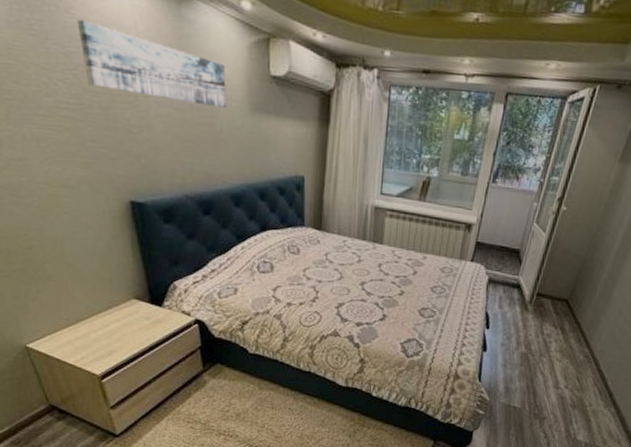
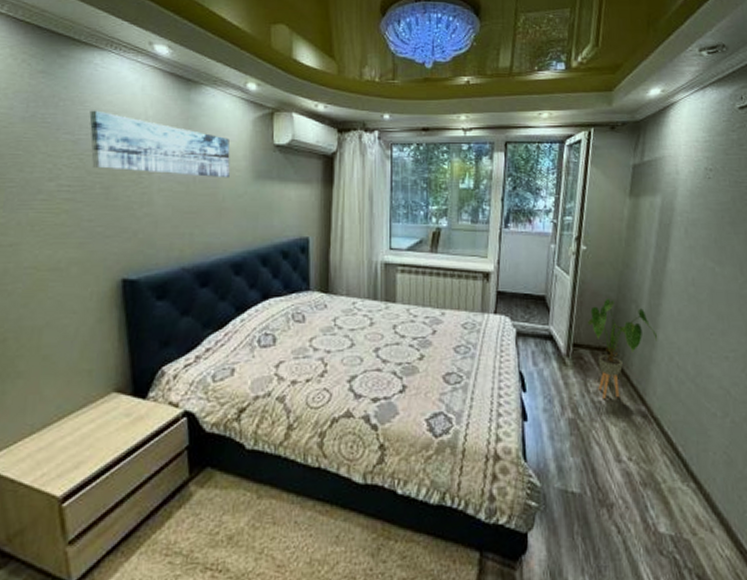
house plant: none [551,257,614,341] -> present [588,298,658,399]

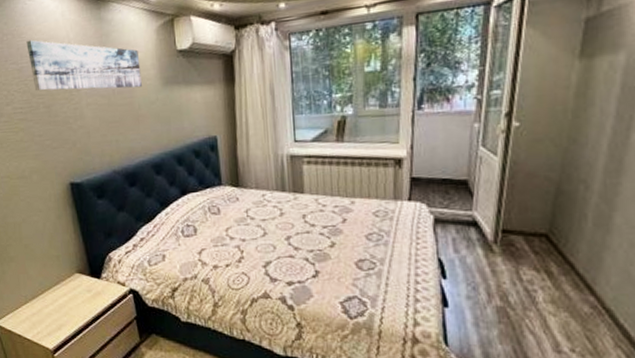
house plant: present [588,298,658,399] -> none [521,179,615,287]

